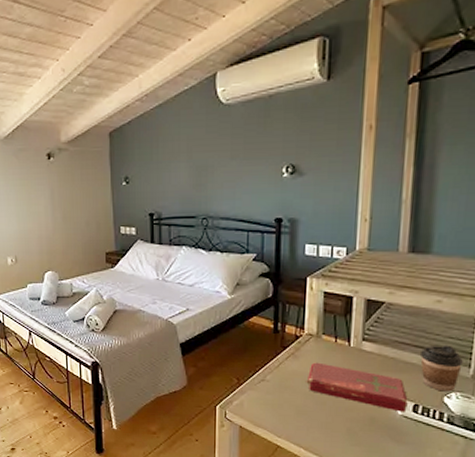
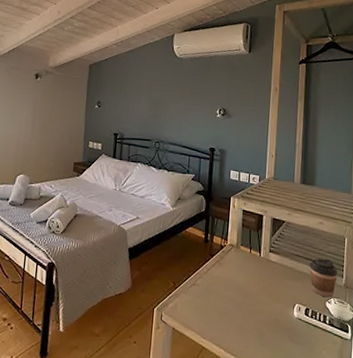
book: present [306,362,408,412] -> none [227,269,302,315]

